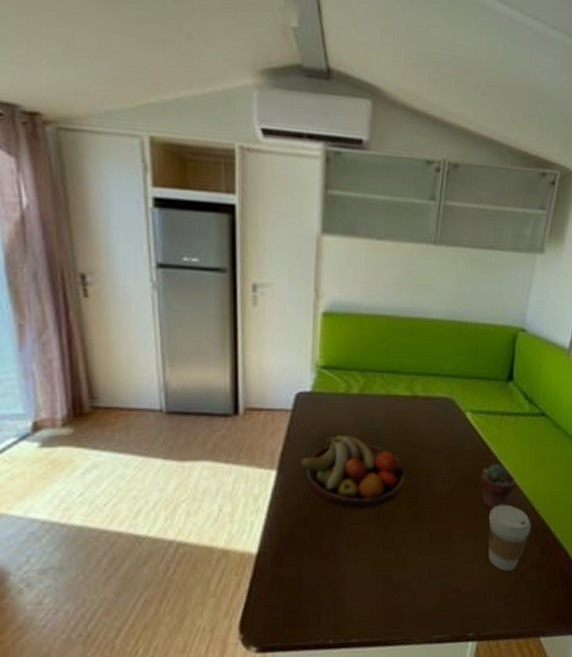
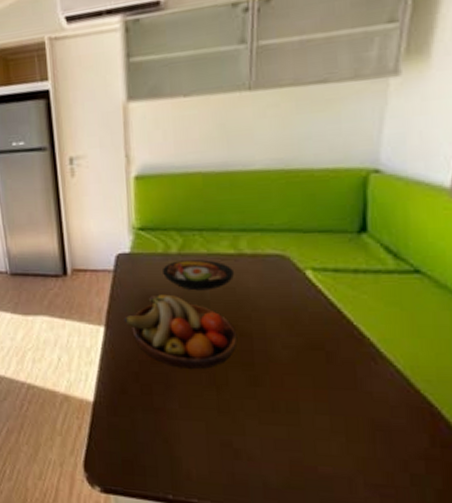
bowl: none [343,401,408,431] -> present [163,260,234,291]
potted succulent: present [481,462,516,510] -> none [332,328,383,382]
coffee cup: present [488,504,531,572] -> none [346,378,412,458]

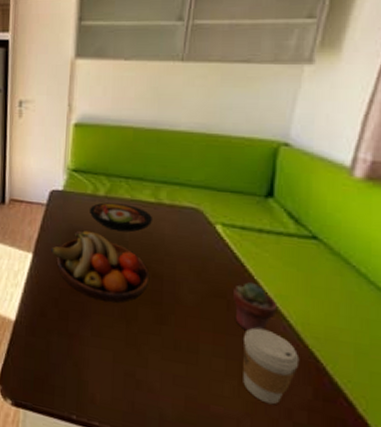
potted succulent: none [332,328,383,382] -> present [233,281,278,331]
coffee cup: none [346,378,412,458] -> present [242,327,300,405]

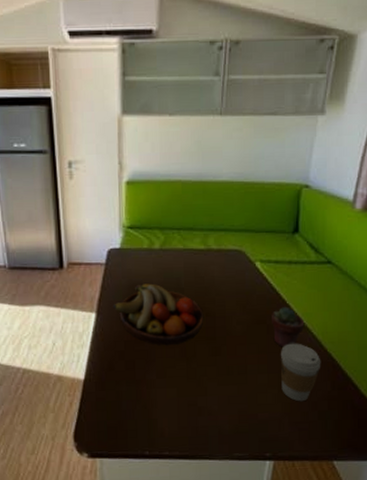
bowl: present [90,202,152,233] -> none [147,254,203,280]

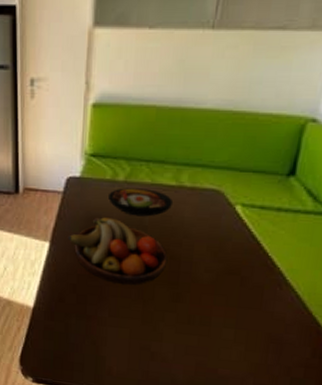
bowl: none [147,254,203,280] -> present [108,188,172,217]
potted succulent: present [272,306,305,347] -> none [246,258,288,303]
coffee cup: present [280,343,321,402] -> none [249,300,303,365]

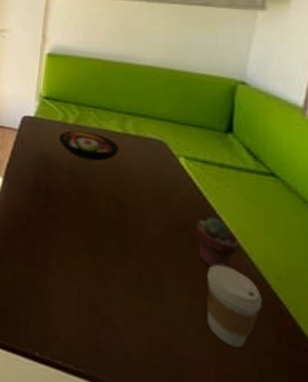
fruit bowl: present [67,217,168,285] -> none [20,157,116,233]
potted succulent: none [246,258,288,303] -> present [197,216,240,268]
coffee cup: none [249,300,303,365] -> present [206,264,263,349]

